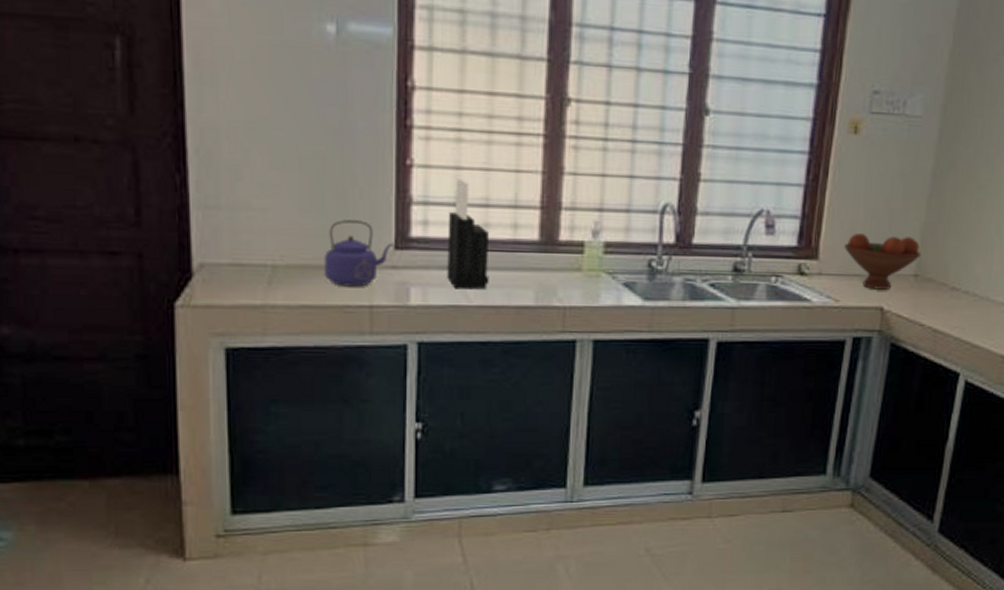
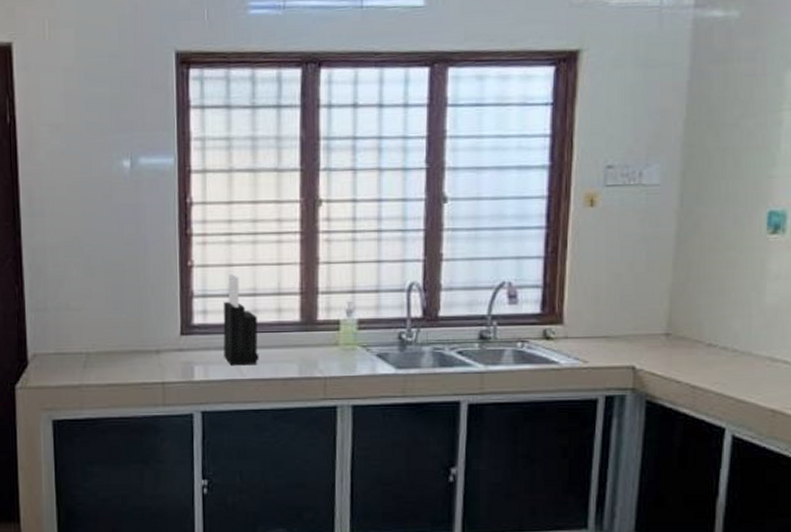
kettle: present [324,220,395,287] -> none [126,313,180,368]
fruit bowl: present [844,234,922,290] -> none [589,298,672,350]

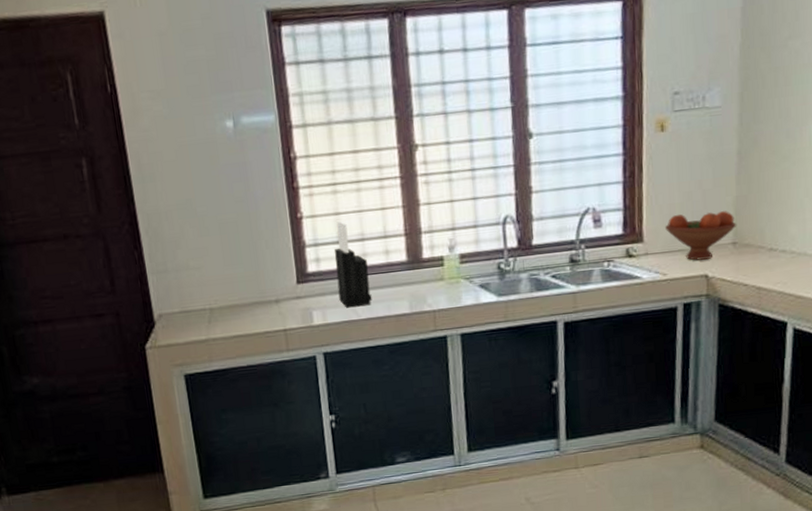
fruit bowl: none [589,298,672,350] -> present [665,211,737,261]

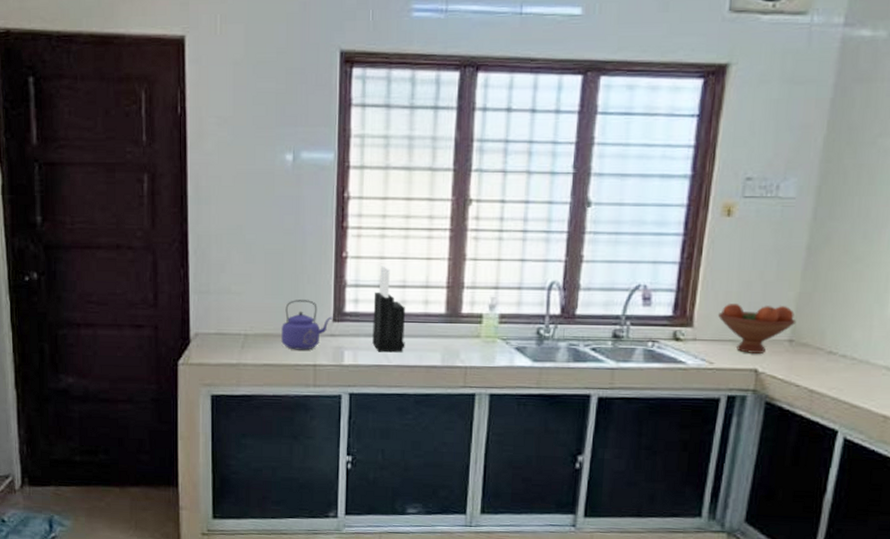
kettle: none [246,265,297,318] -> present [281,300,333,350]

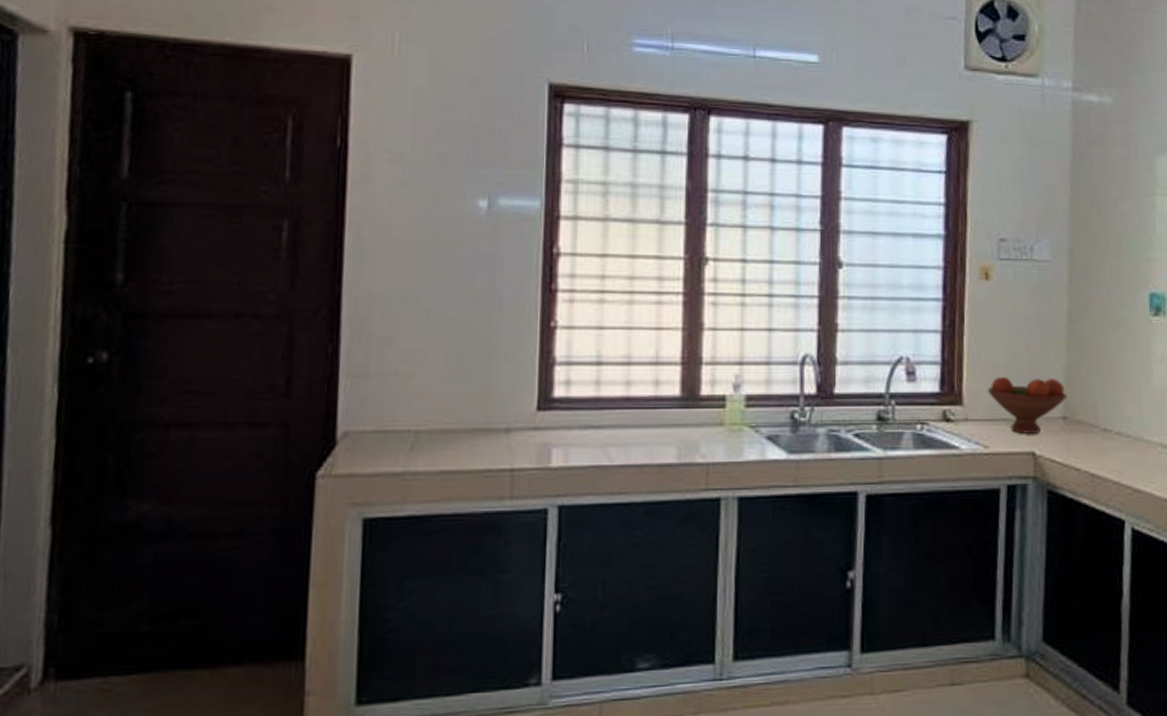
kettle: present [281,300,333,350] -> none [467,383,537,450]
knife block: present [372,266,405,353] -> none [589,337,631,449]

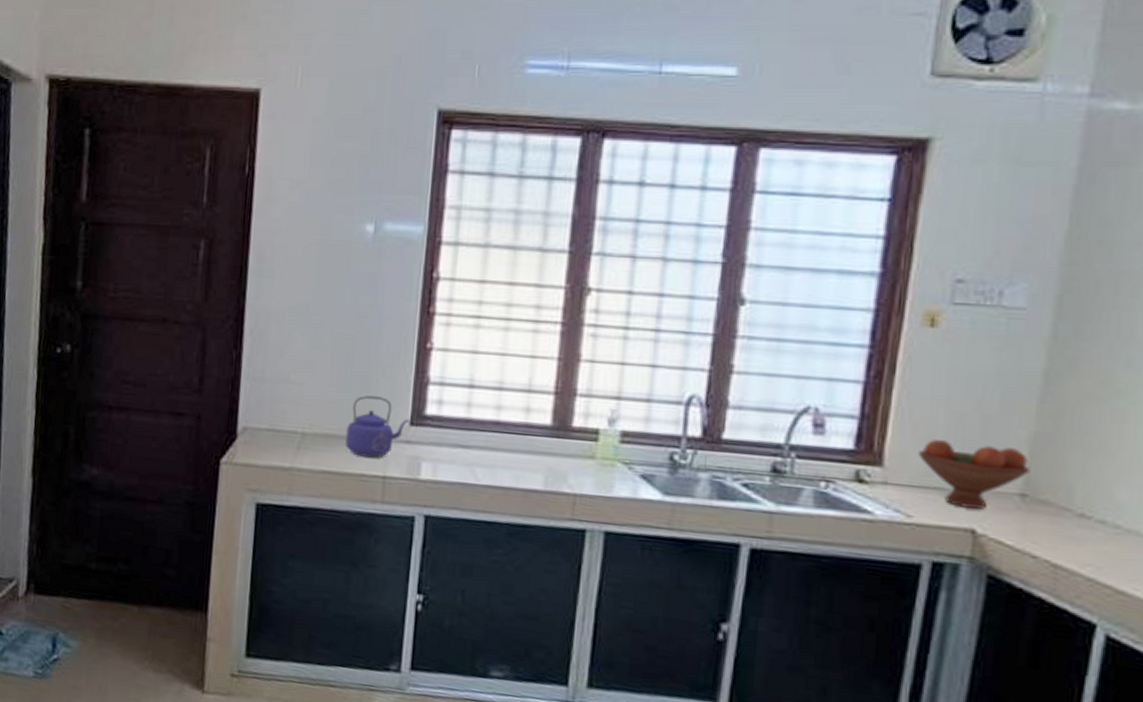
kettle: none [467,383,537,450] -> present [345,395,410,458]

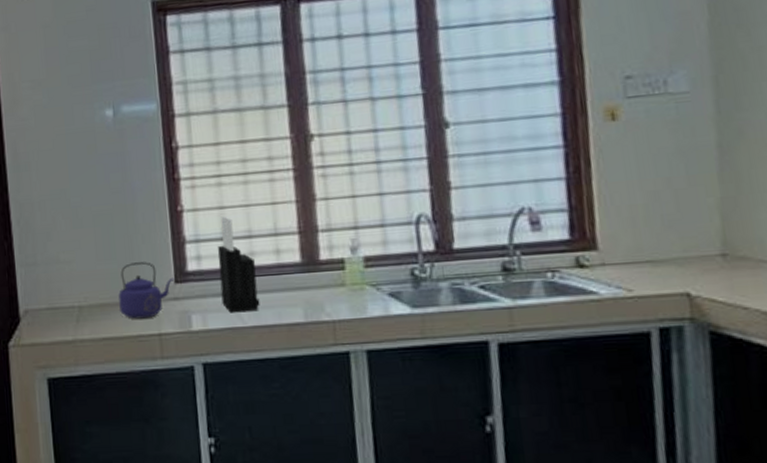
knife block: none [457,361,501,470] -> present [217,216,260,313]
fruit bowl: present [919,440,1031,509] -> none [626,215,726,275]

